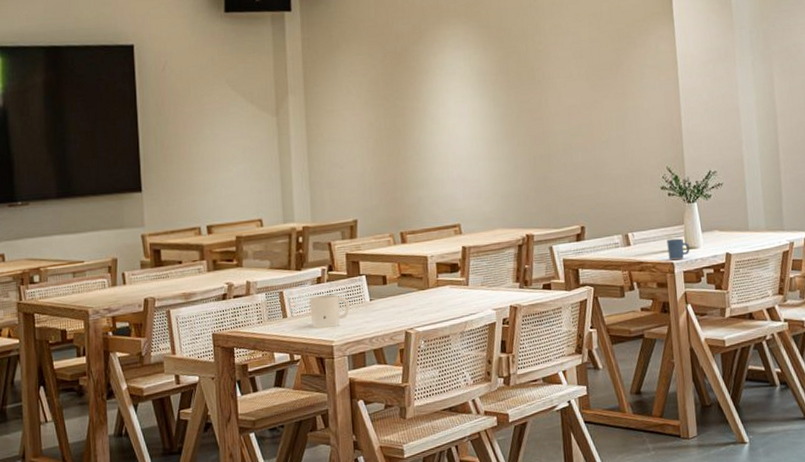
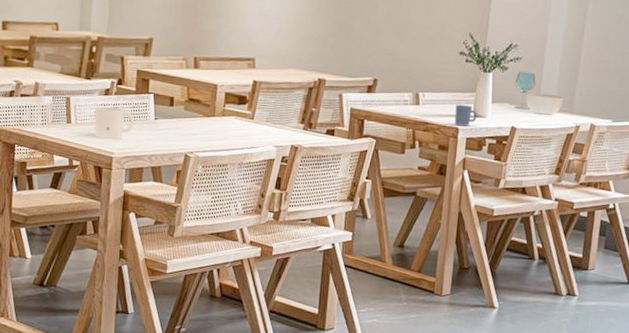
wine glass: none [720,196,742,235] -> present [513,71,536,110]
bowl: none [734,215,773,238] -> present [525,92,564,116]

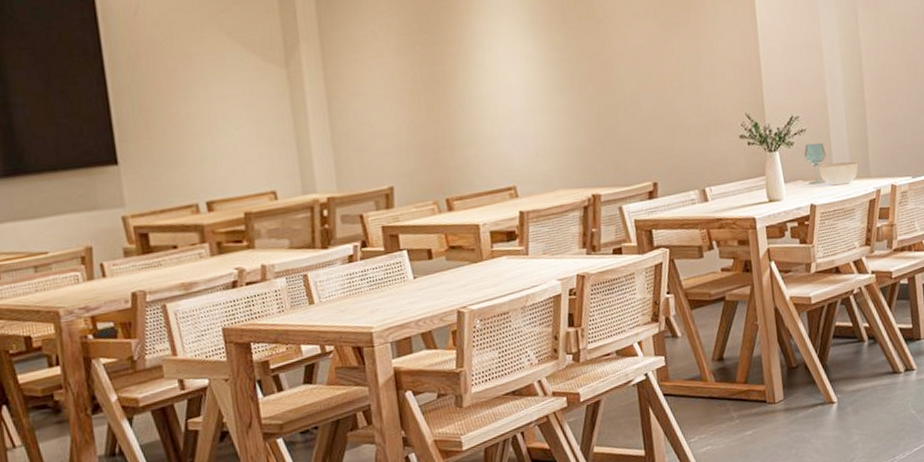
mug: present [94,106,134,139] -> none [340,274,390,314]
mug: present [454,104,477,126] -> none [747,191,773,215]

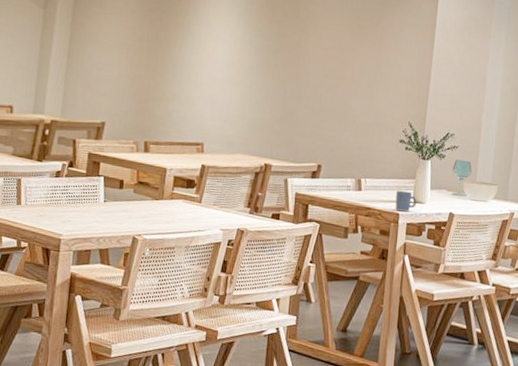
mug: none [747,191,773,215] -> present [395,190,417,212]

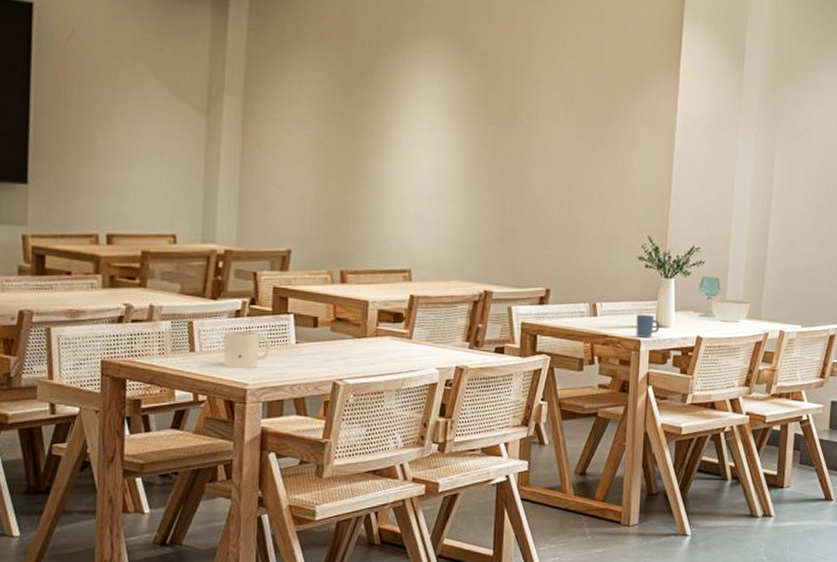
mug: none [44,188,84,221] -> present [223,331,271,368]

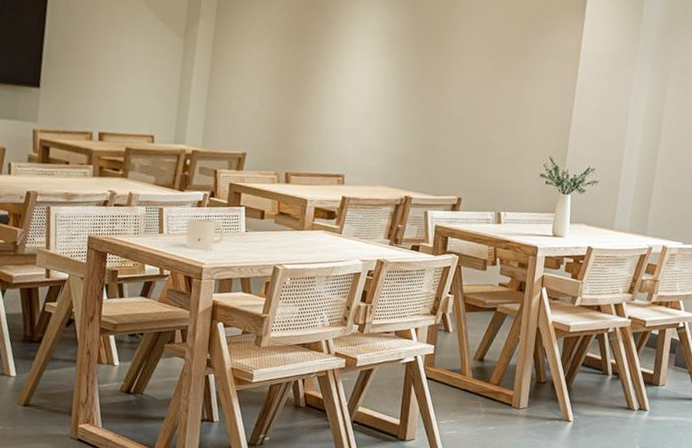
mug: present [636,314,660,338] -> none [534,224,556,246]
wine glass: present [698,276,721,318] -> none [590,194,612,231]
bowl: present [711,298,751,324] -> none [602,214,638,238]

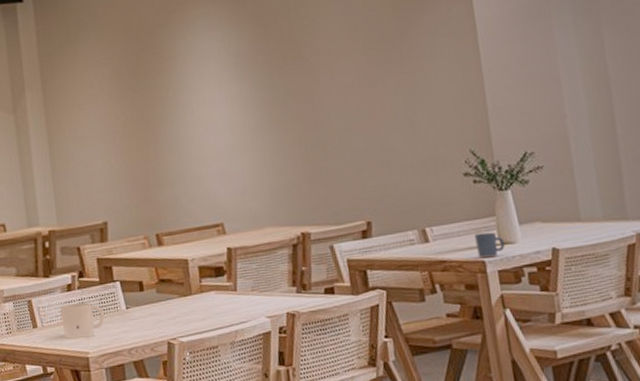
mug: none [534,224,556,246] -> present [474,232,505,258]

